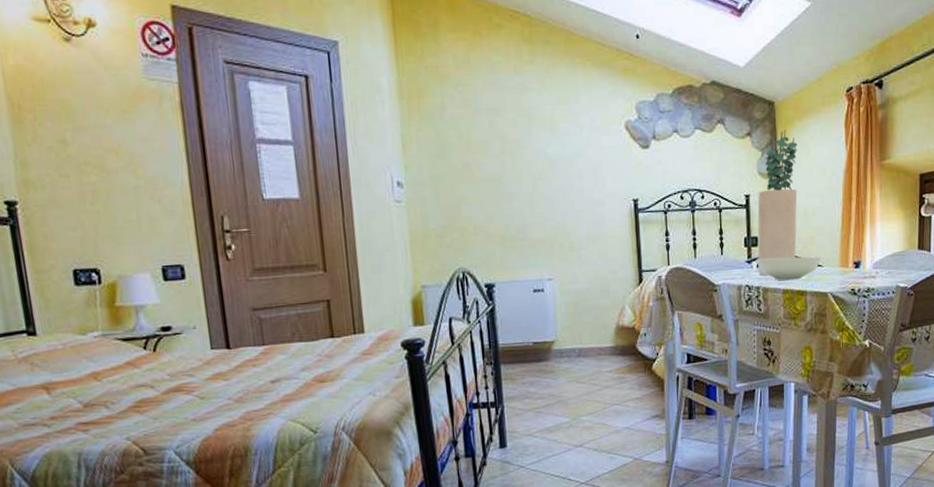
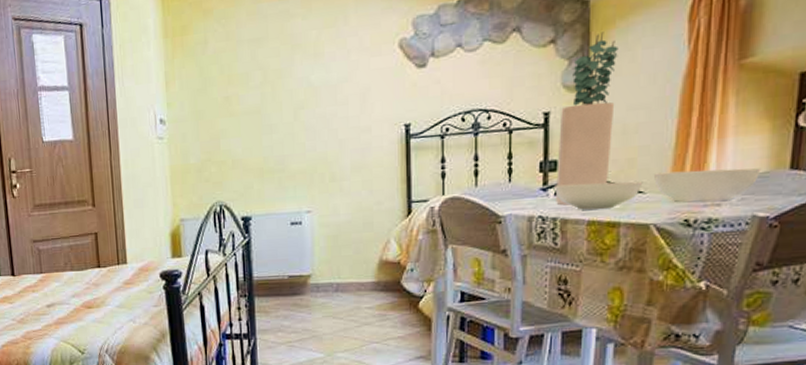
bowl: none [829,247,900,276] -> present [654,168,762,203]

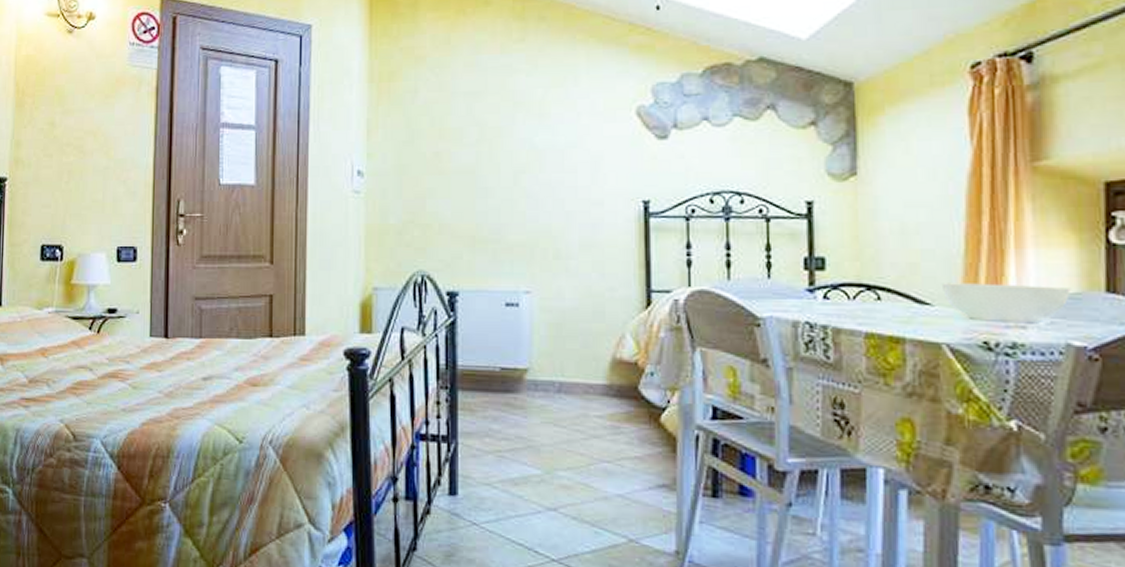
bowl: present [553,181,643,211] -> none [821,287,930,321]
vase: present [556,32,618,206] -> none [824,118,890,312]

